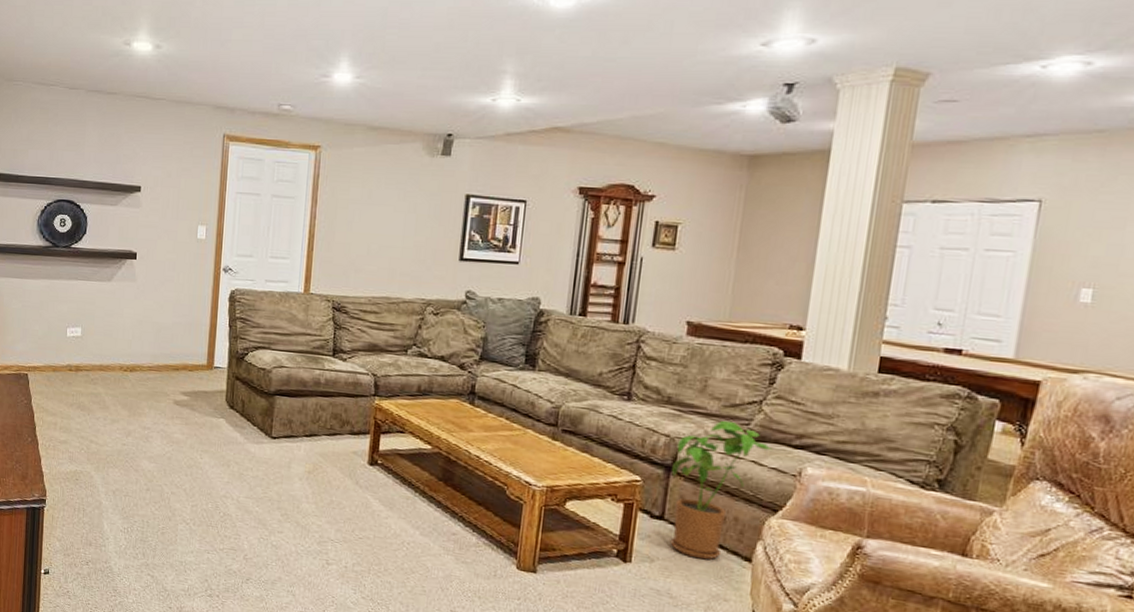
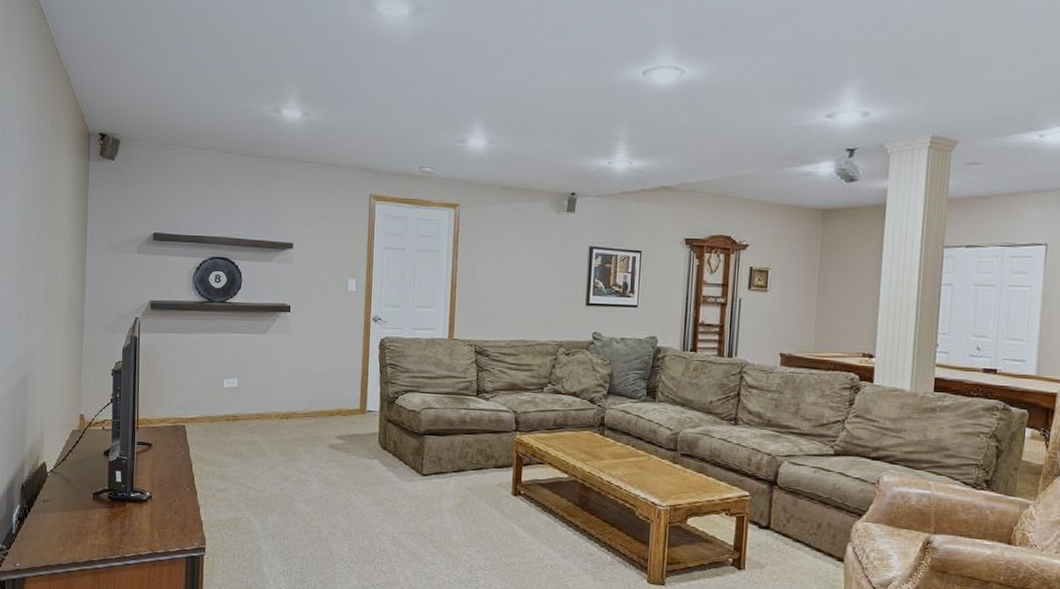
house plant: present [670,420,773,560] -> none [775,438,856,563]

